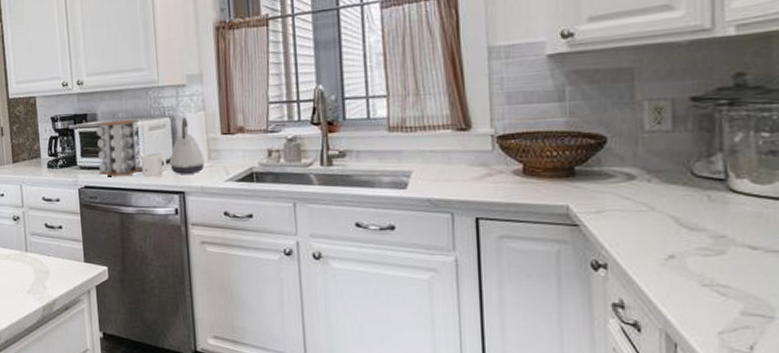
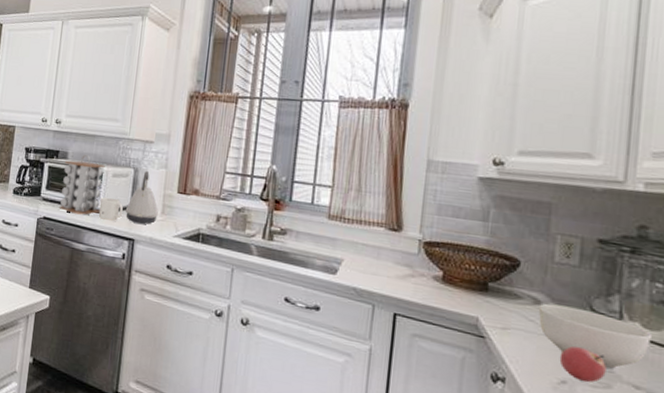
bowl: none [633,175,765,233] -> present [538,303,653,369]
fruit: none [663,217,717,253] -> present [559,346,607,383]

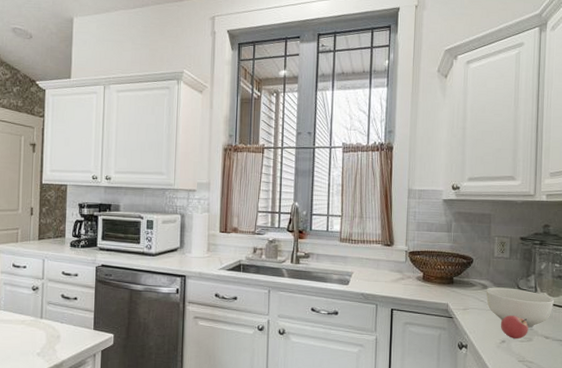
spice rack: present [59,154,105,215] -> none [115,205,155,259]
mug: present [98,197,124,222] -> none [152,241,174,263]
kettle: present [125,171,158,225] -> none [175,216,204,262]

